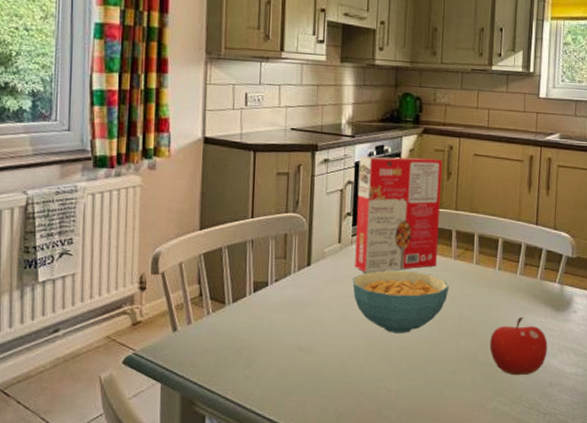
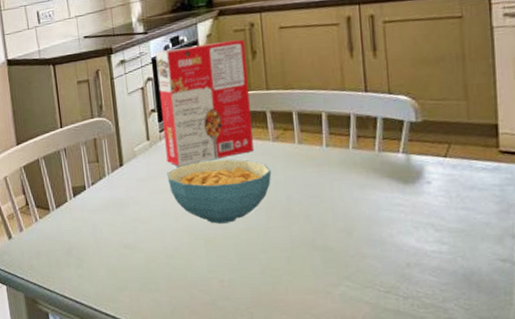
fruit: present [490,316,548,376] -> none [327,194,399,258]

